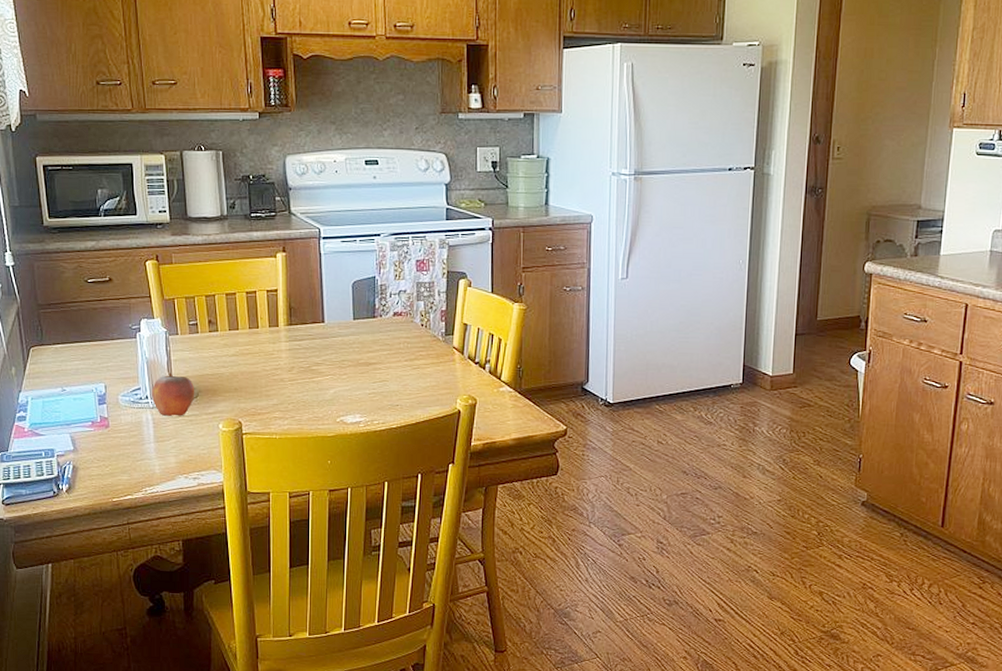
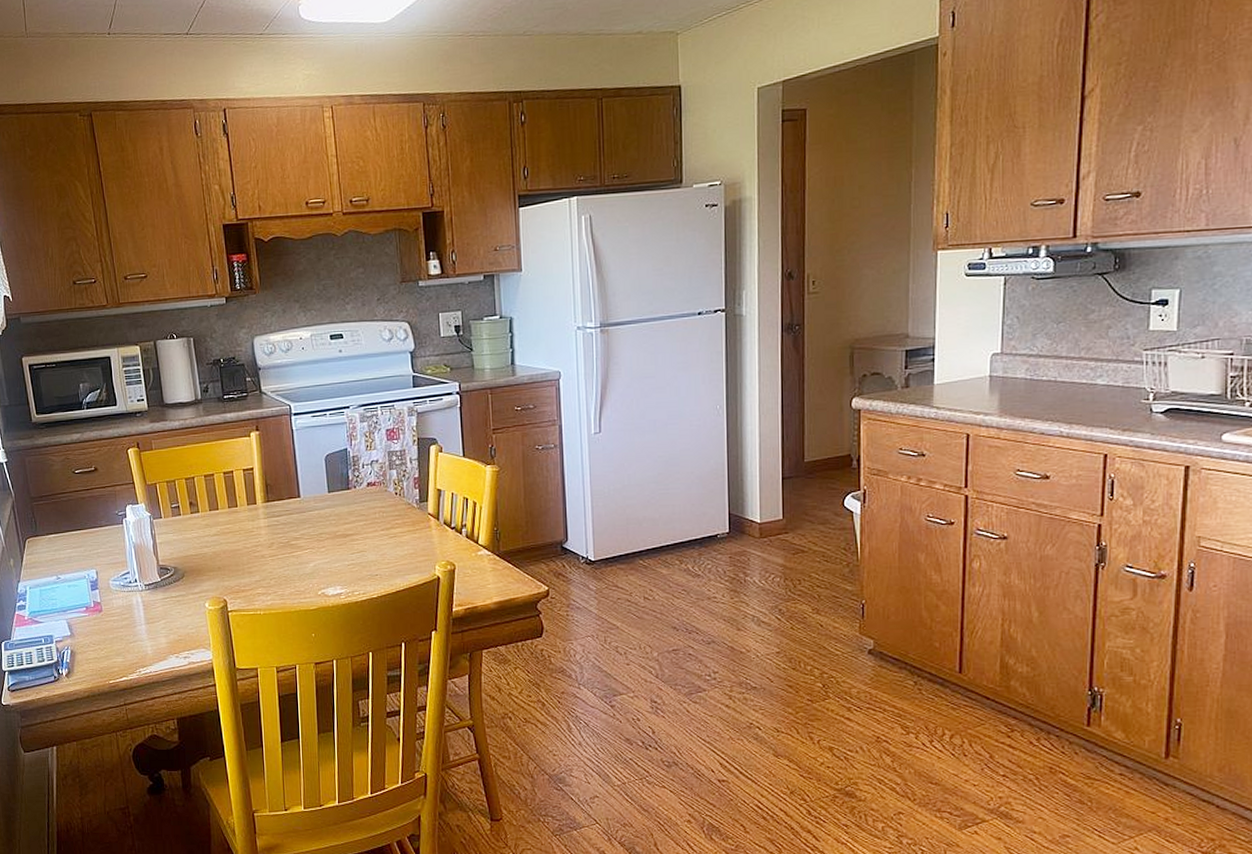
fruit: present [152,372,195,416] -> none [140,555,181,598]

